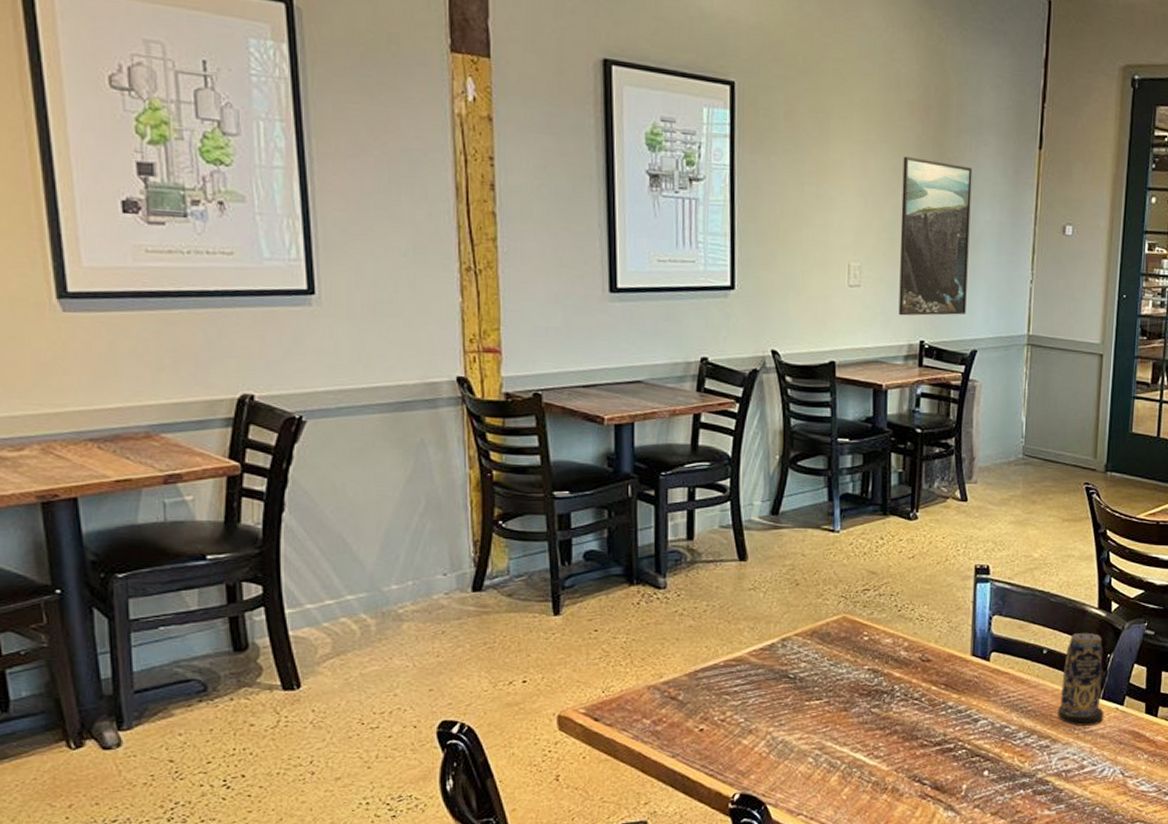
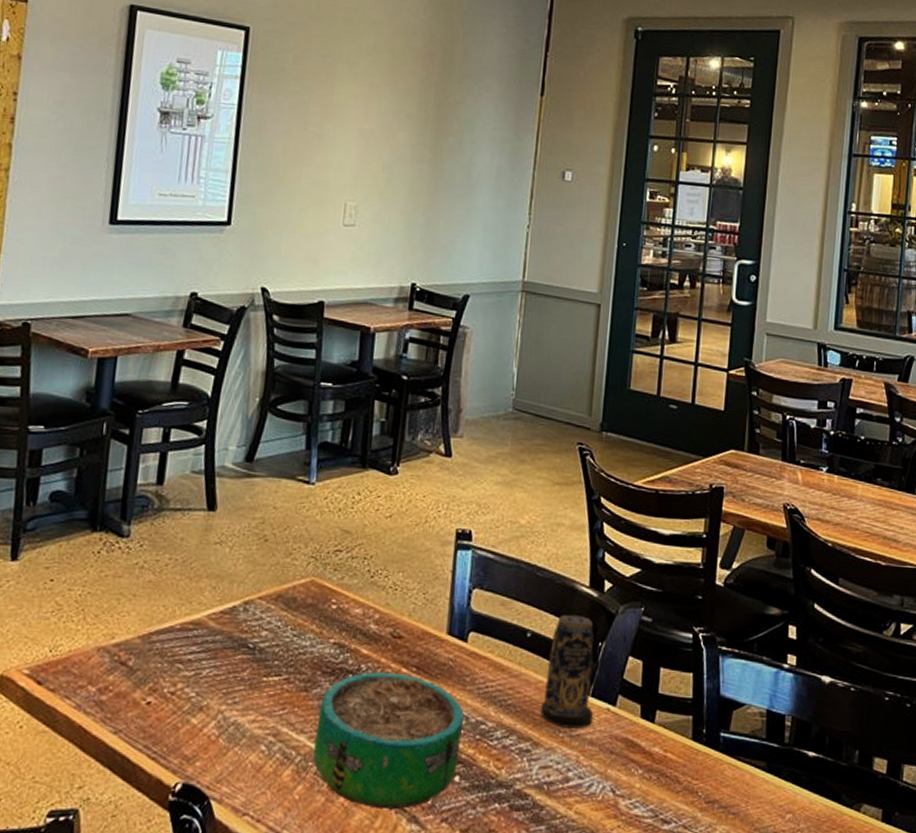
decorative bowl: none [857,690,990,801] -> present [313,671,465,809]
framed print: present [898,156,973,316] -> none [391,100,474,259]

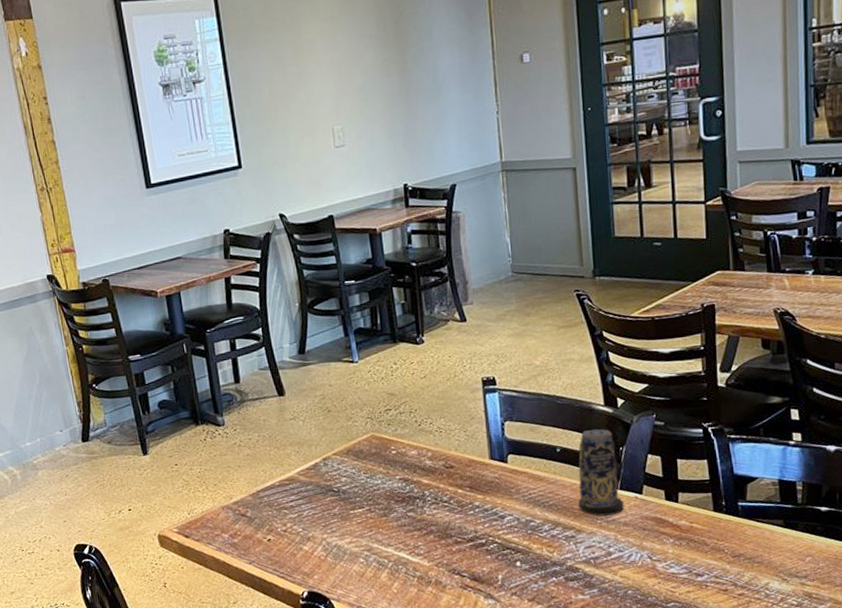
decorative bowl: present [313,671,465,809] -> none [399,493,517,592]

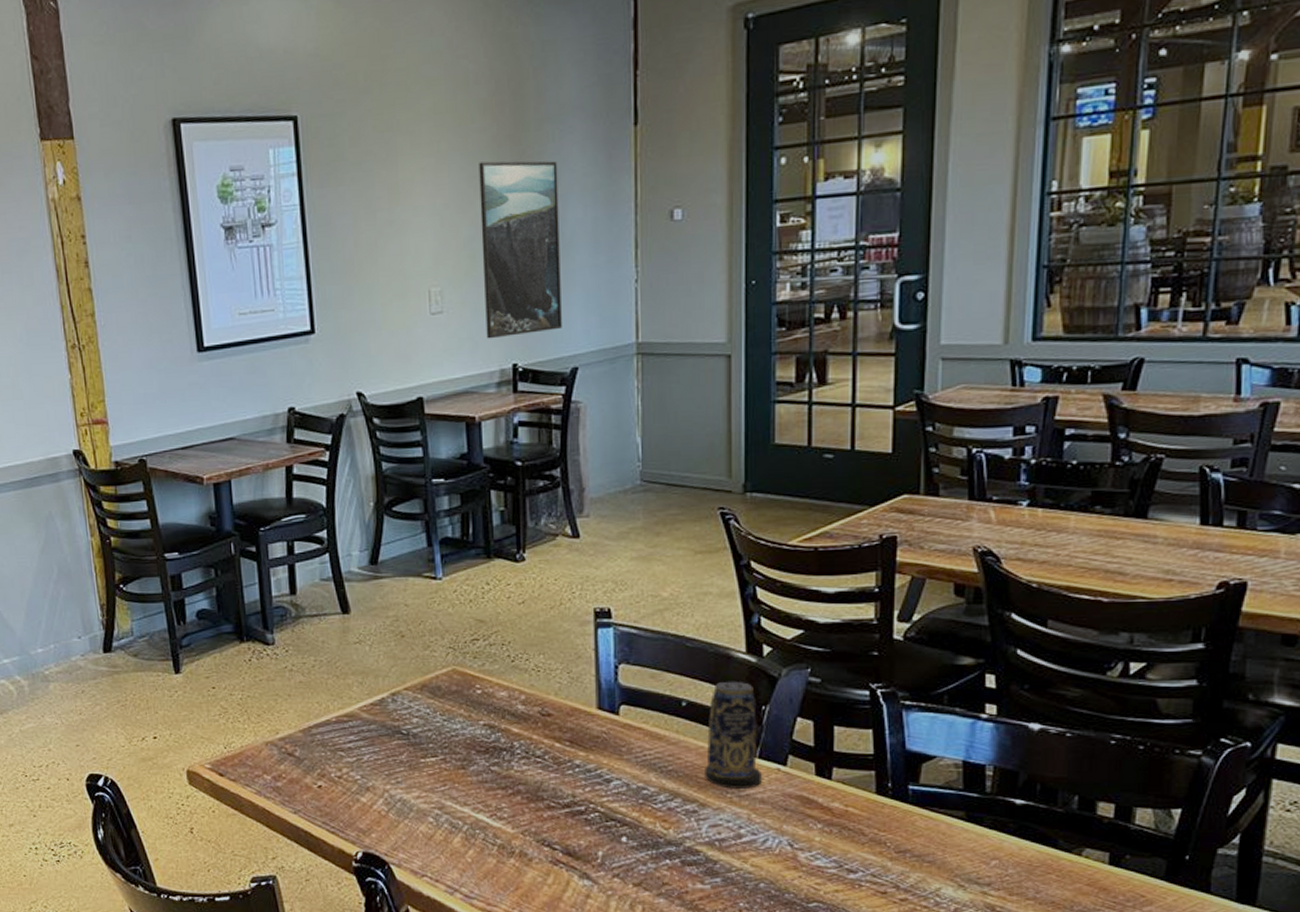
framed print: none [366,19,441,165] -> present [479,160,562,339]

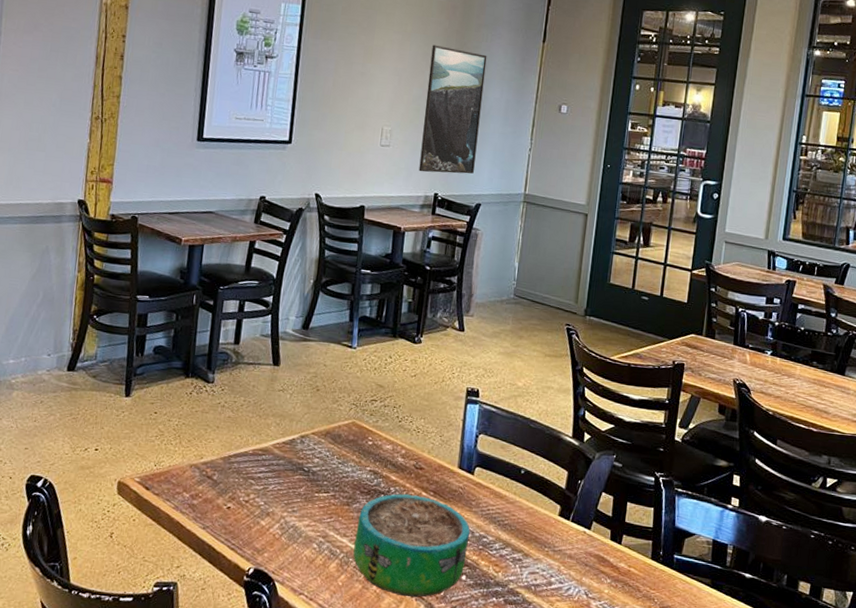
decorative bowl: none [478,747,625,867] -> present [353,493,471,597]
candle: present [705,681,762,790] -> none [530,457,575,546]

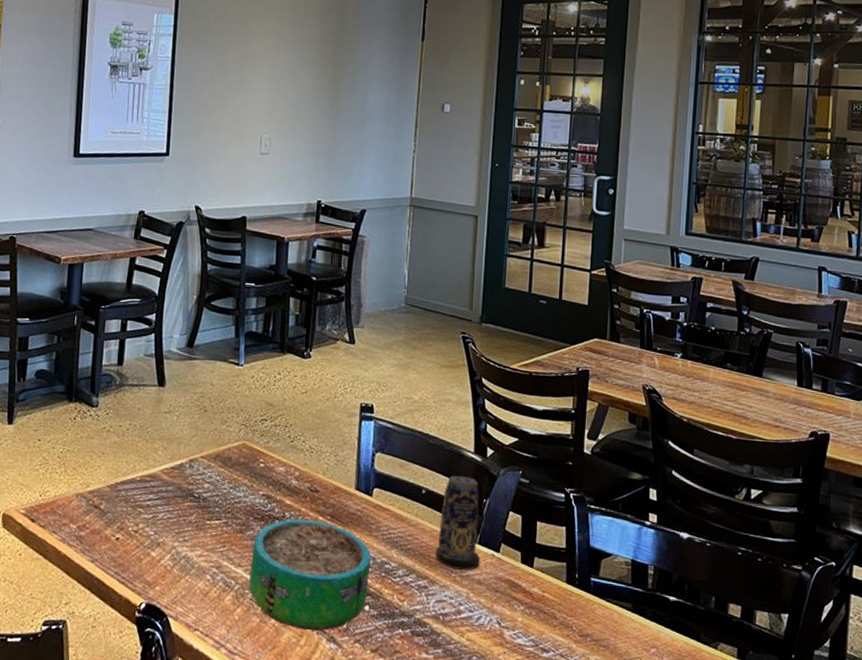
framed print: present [419,45,487,174] -> none [300,49,365,180]
candle: none [530,457,575,546] -> present [435,475,480,571]

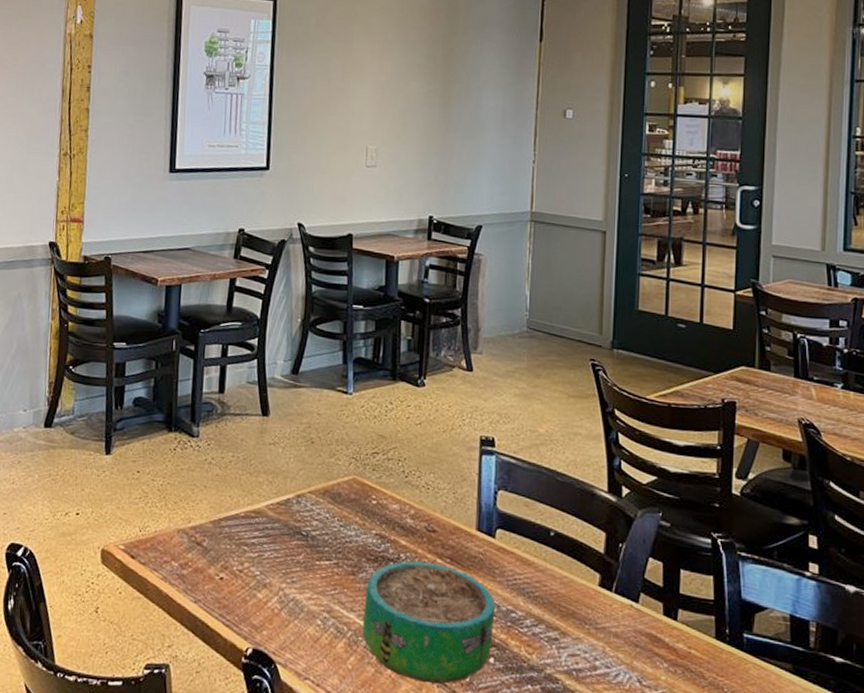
candle: present [435,475,480,571] -> none [567,516,617,623]

